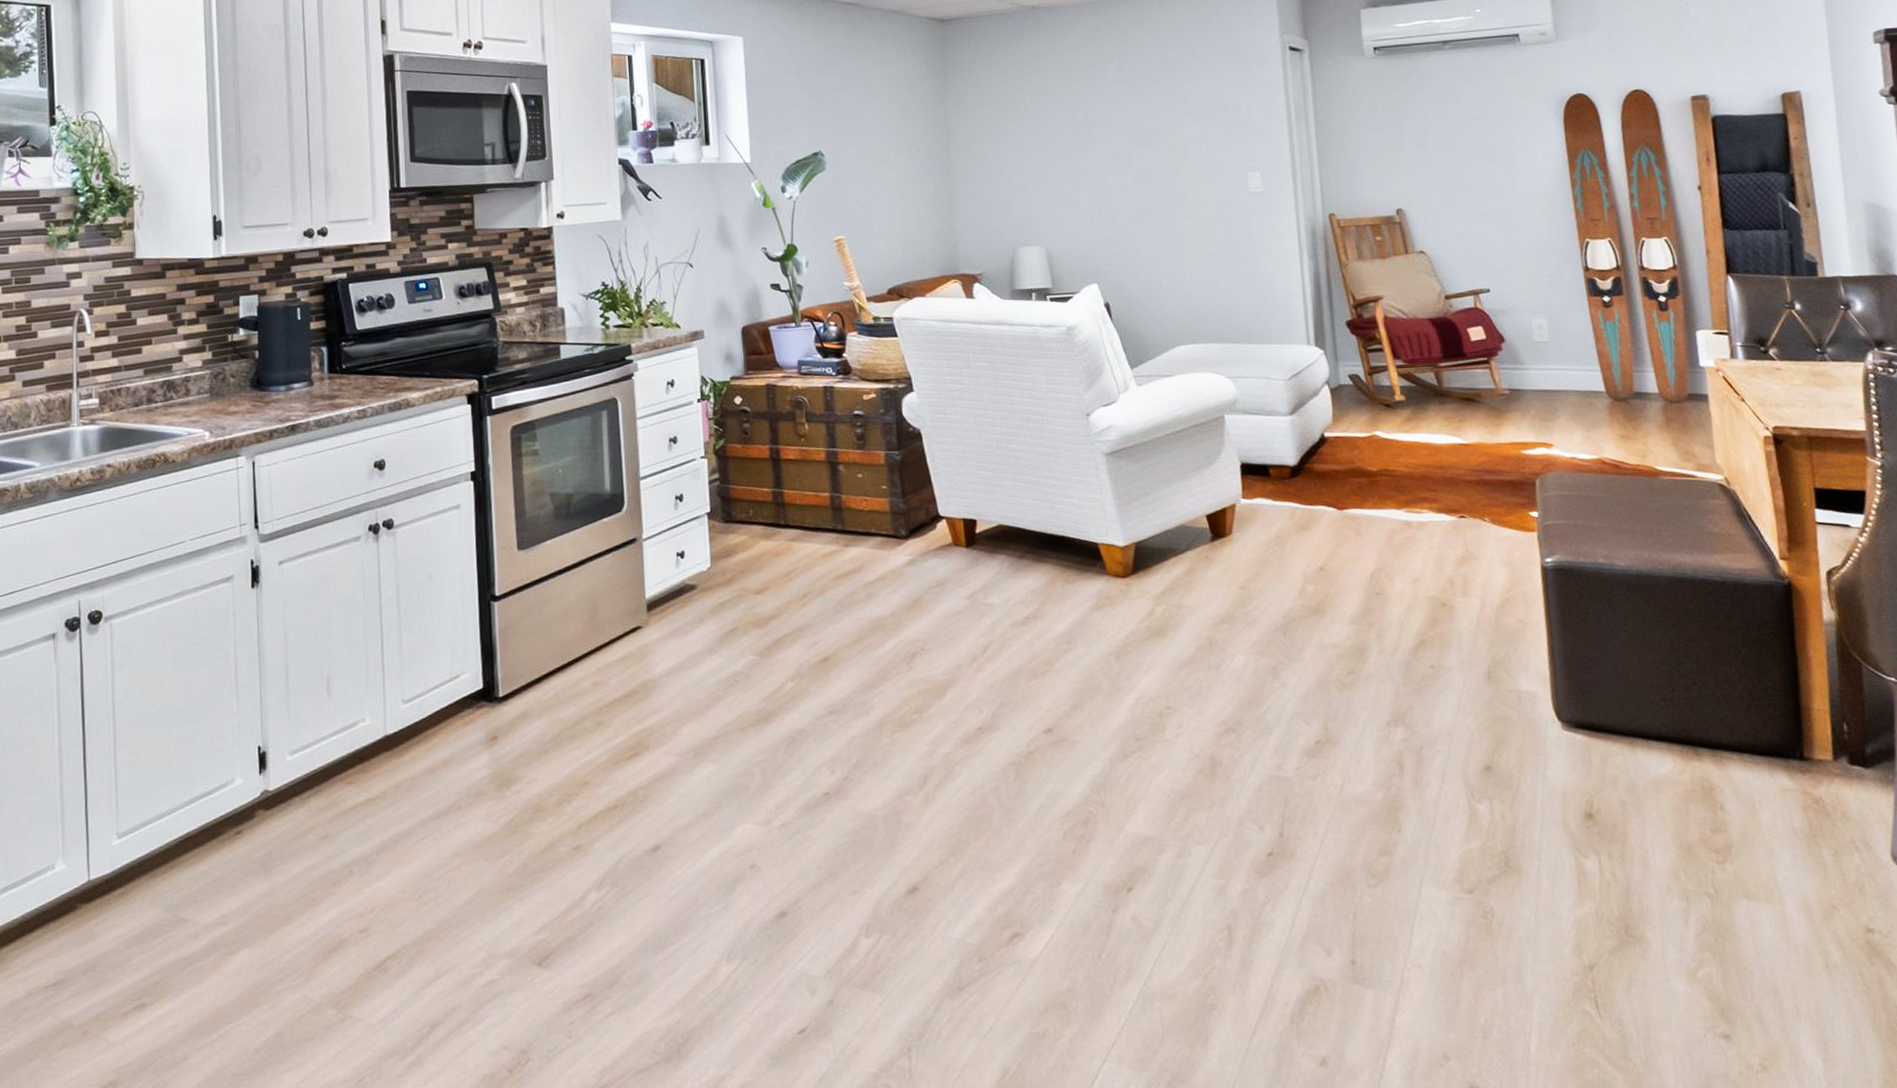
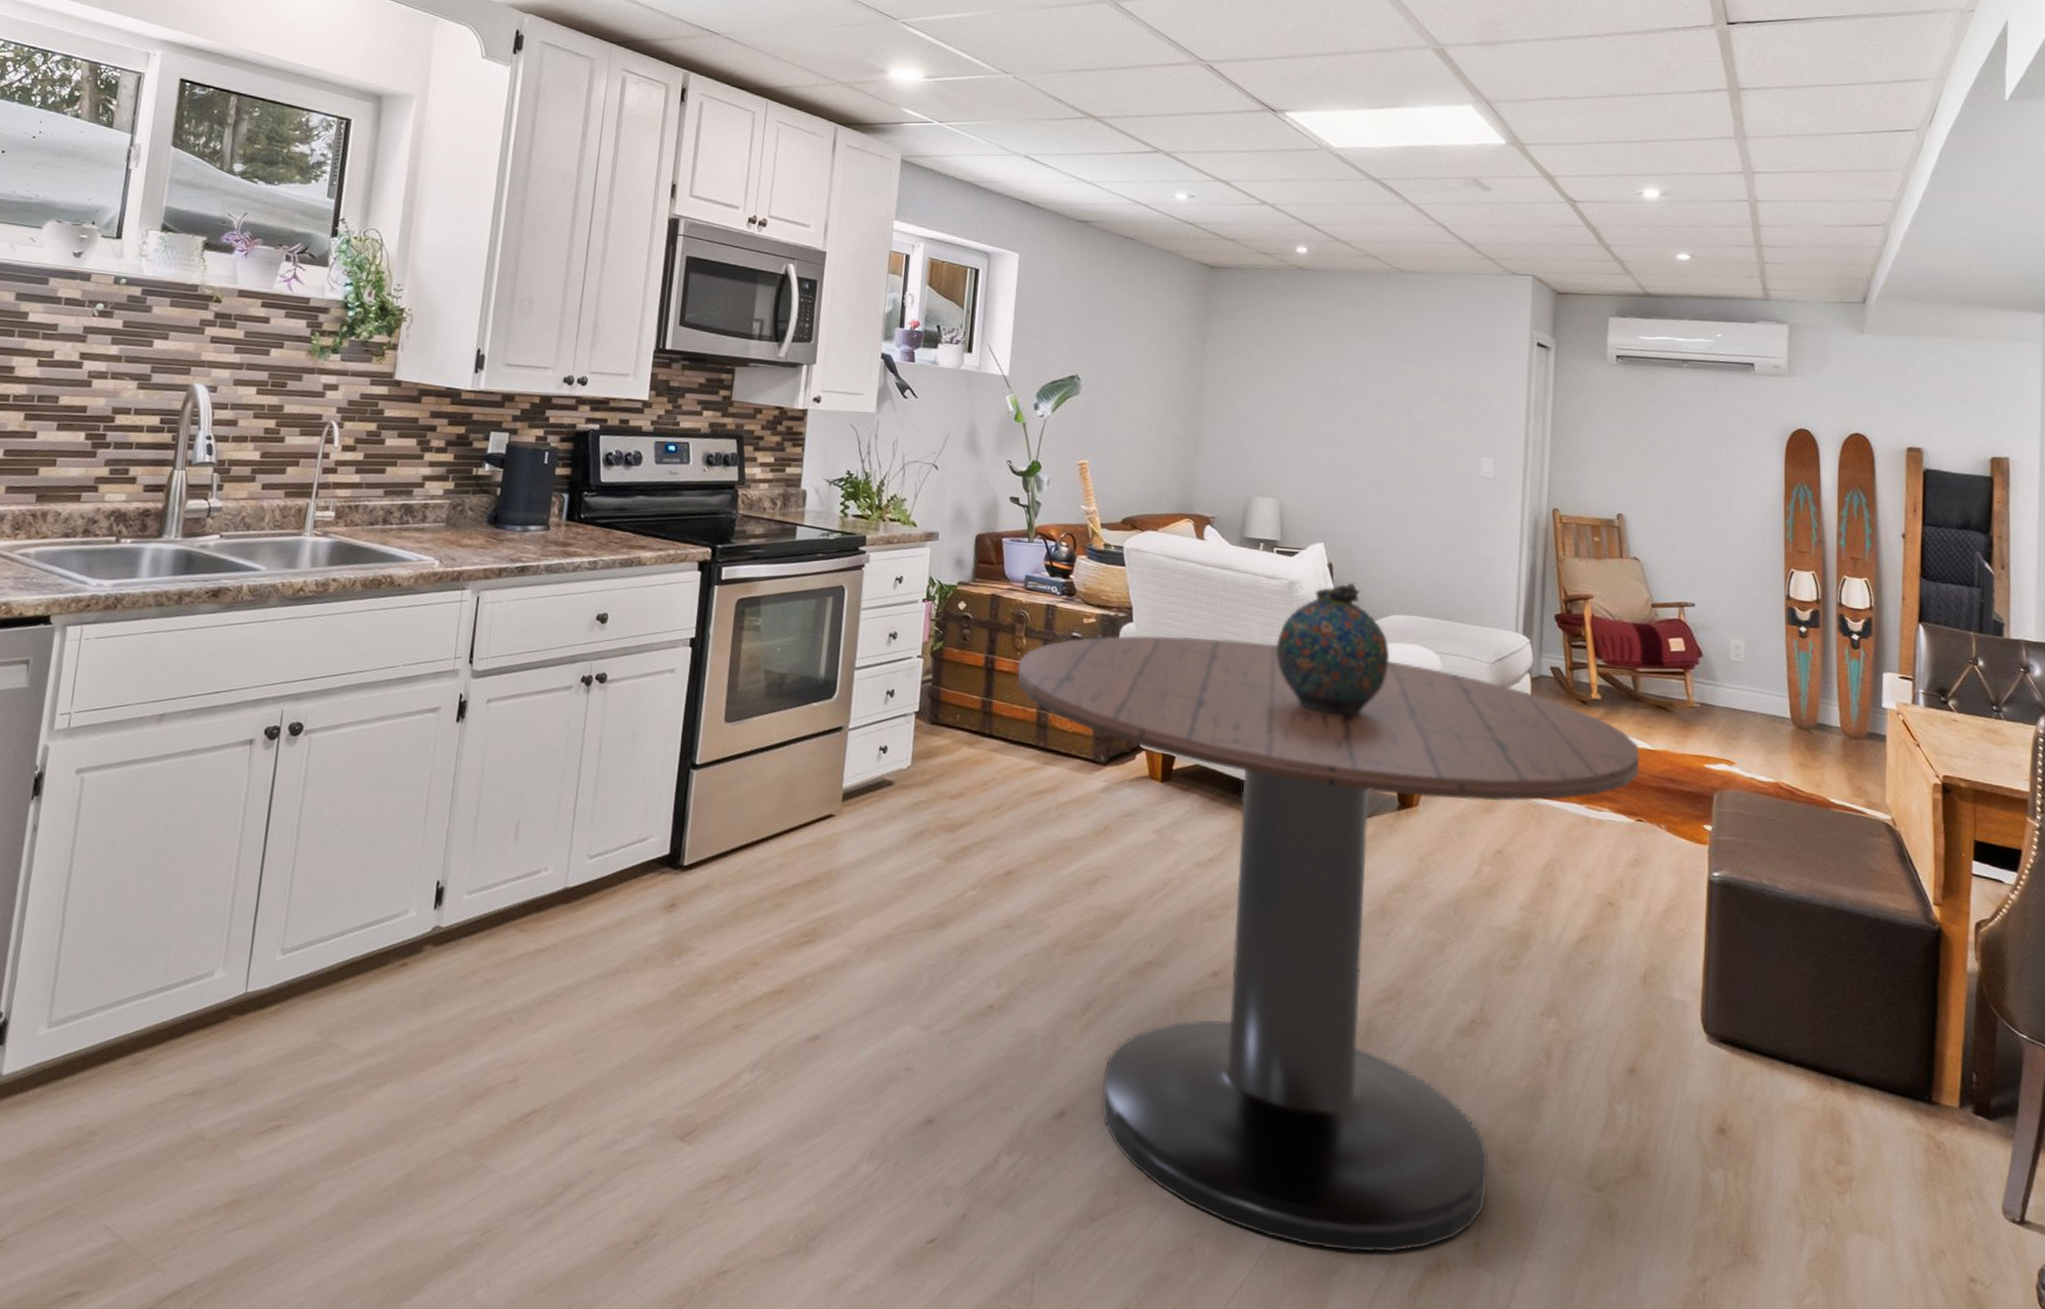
dining table: none [803,392,1455,987] -> present [1017,635,1640,1253]
snuff bottle: none [1061,319,1183,456] -> present [1275,582,1391,716]

